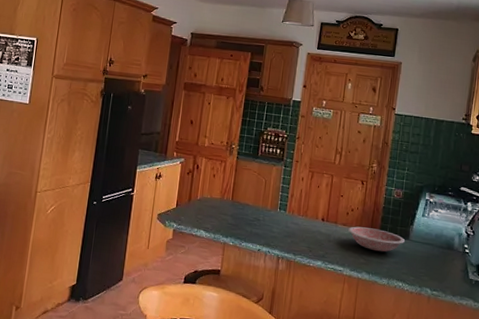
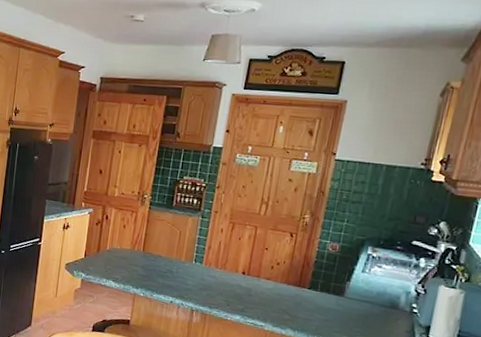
bowl: present [347,226,405,252] -> none [271,280,339,309]

